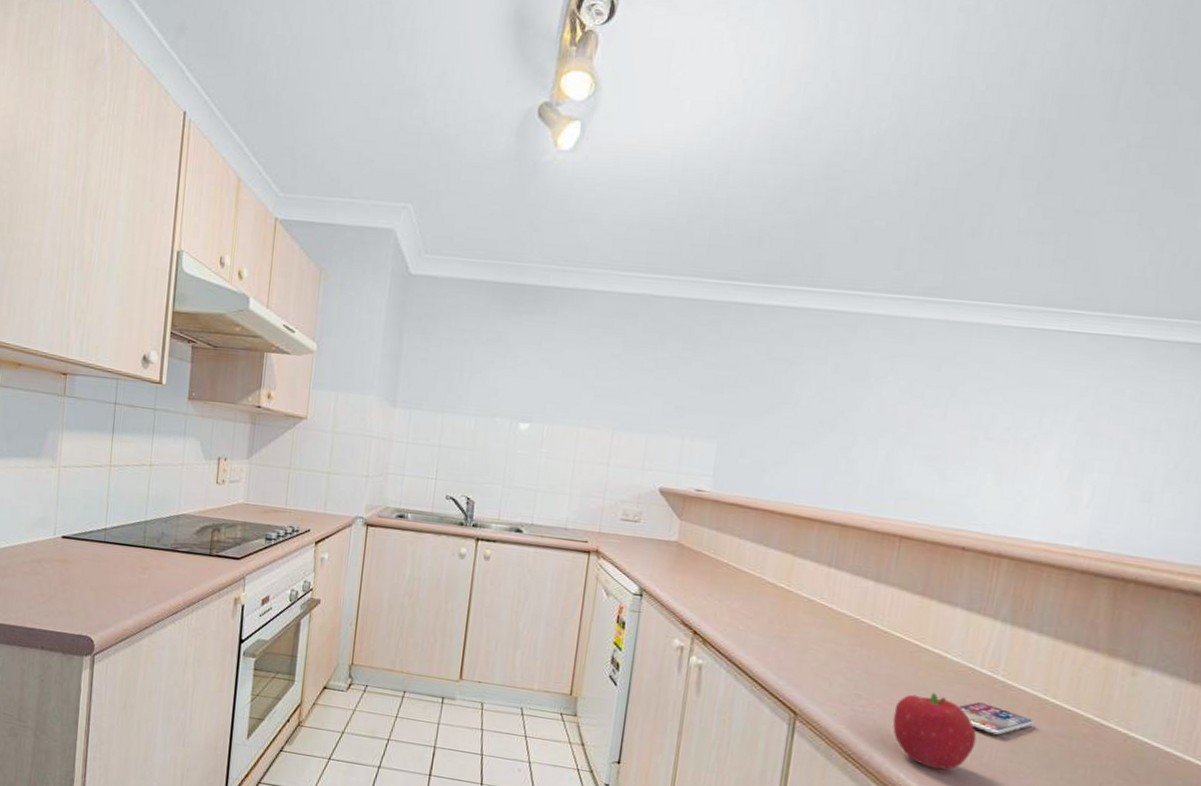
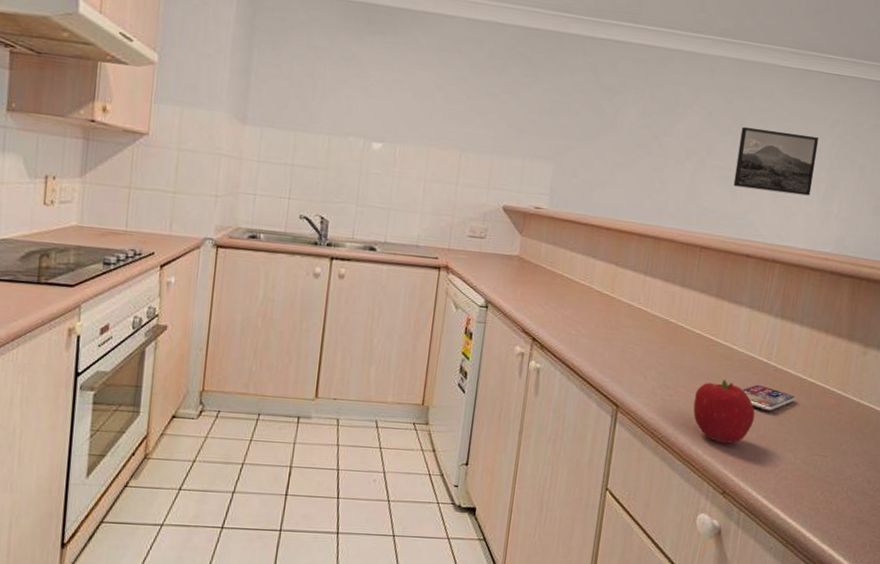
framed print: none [942,398,1061,479] -> present [733,126,819,196]

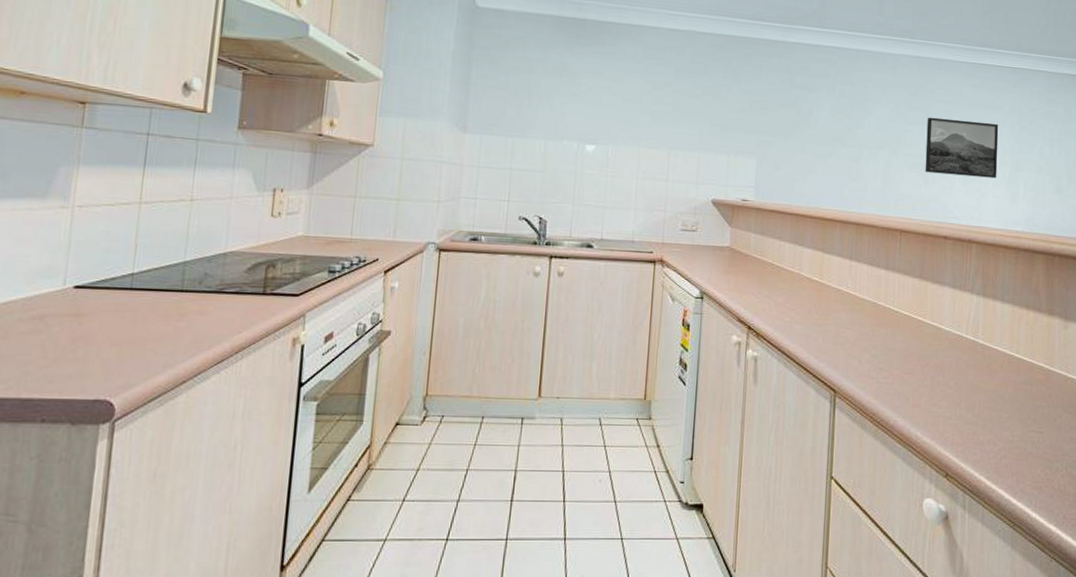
fruit: present [693,380,755,444] -> none [908,360,969,425]
smartphone: present [742,385,796,411] -> none [954,363,1006,389]

